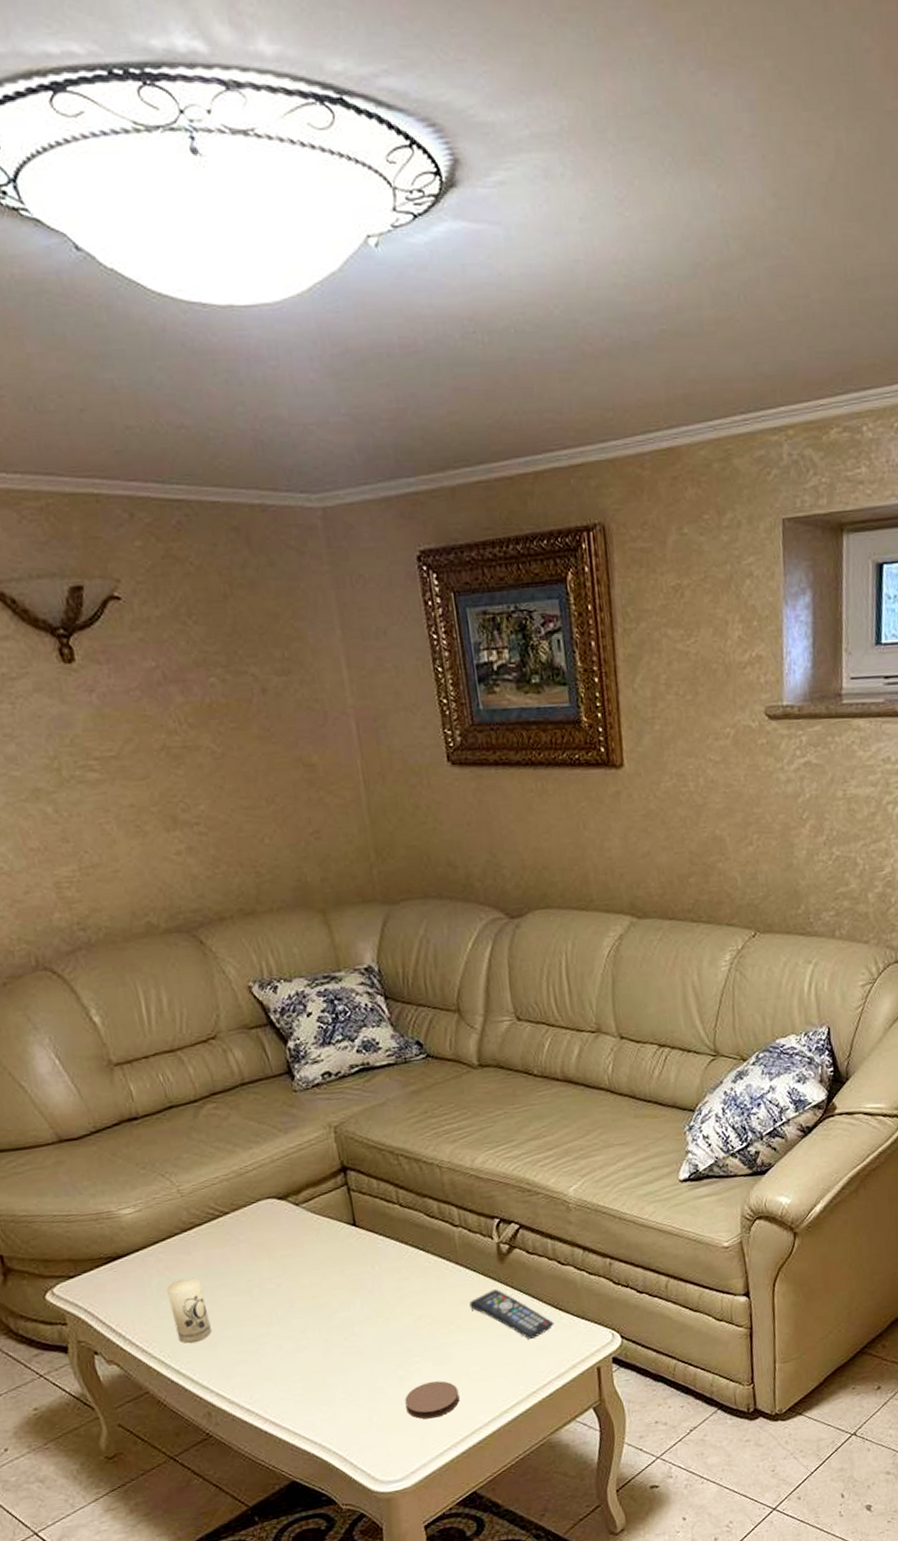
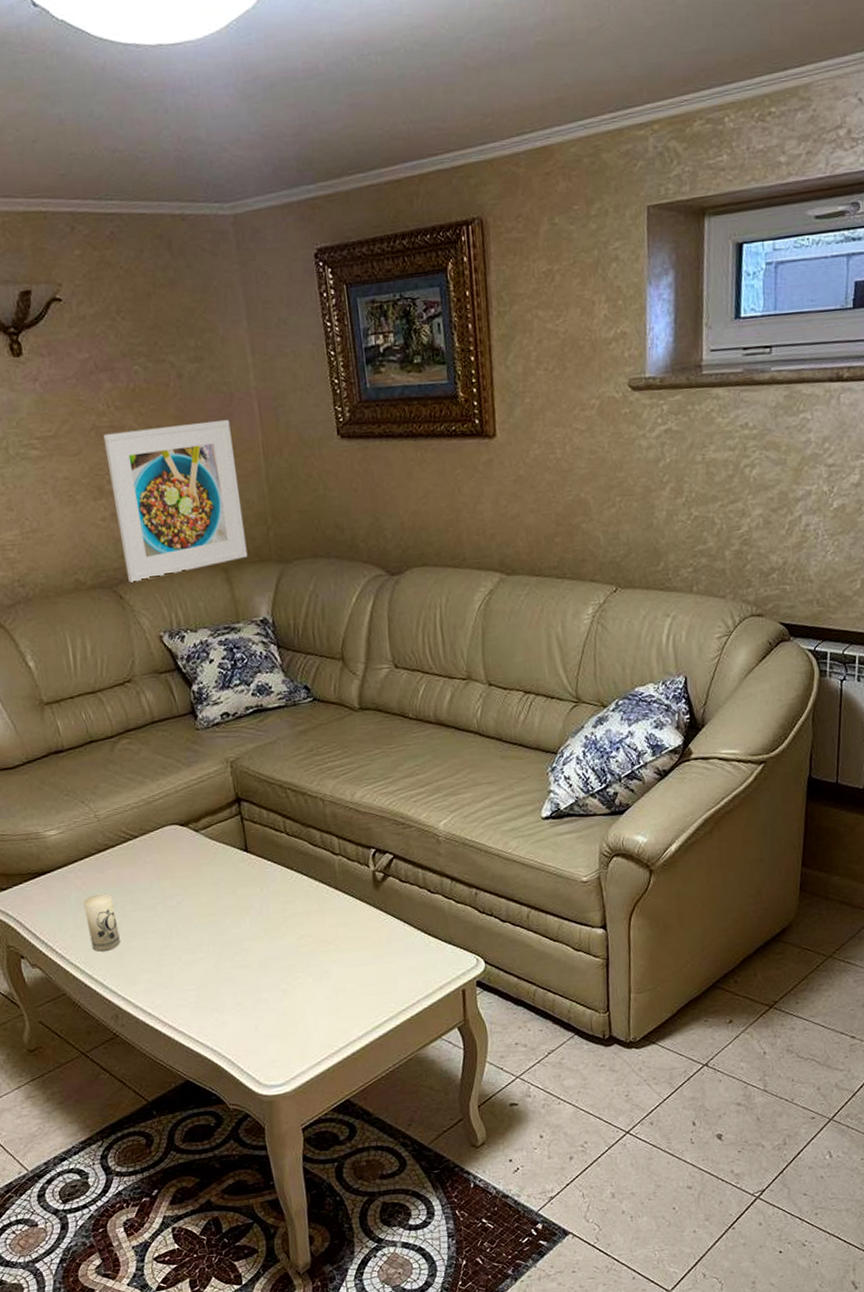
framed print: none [175,741,349,926] -> present [103,419,248,583]
coaster: present [404,1380,460,1419] -> none [287,995,337,1030]
remote control: present [469,1289,554,1339] -> none [347,913,424,961]

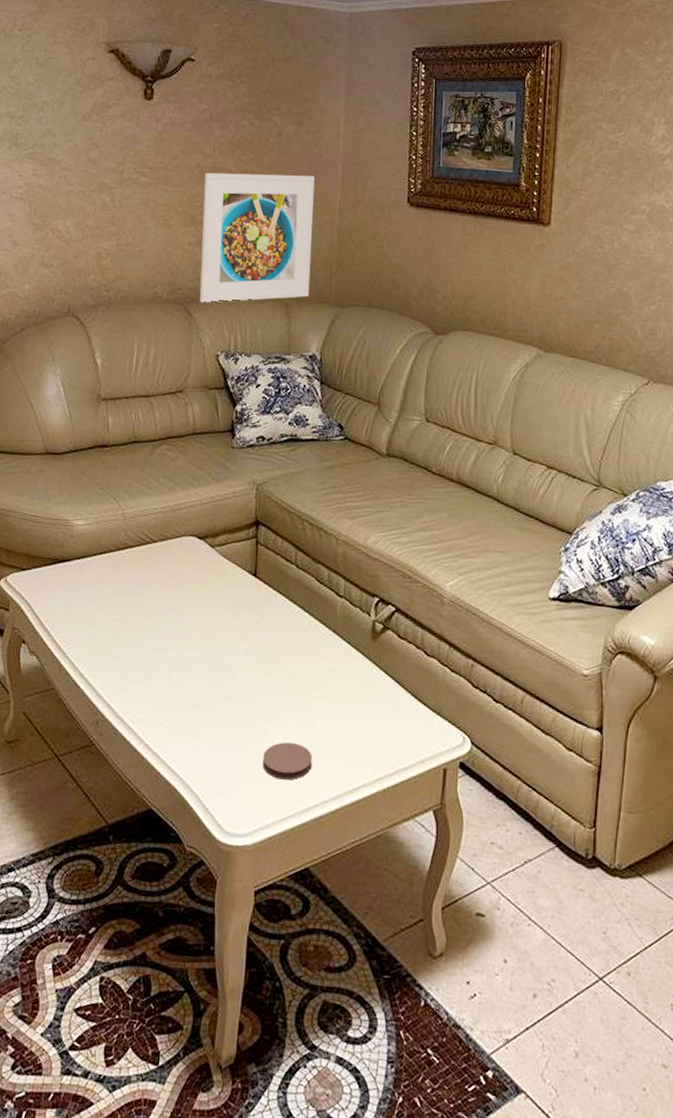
candle: present [83,893,121,952] -> none [90,592,121,652]
coaster: none [287,995,337,1030] -> present [262,741,313,780]

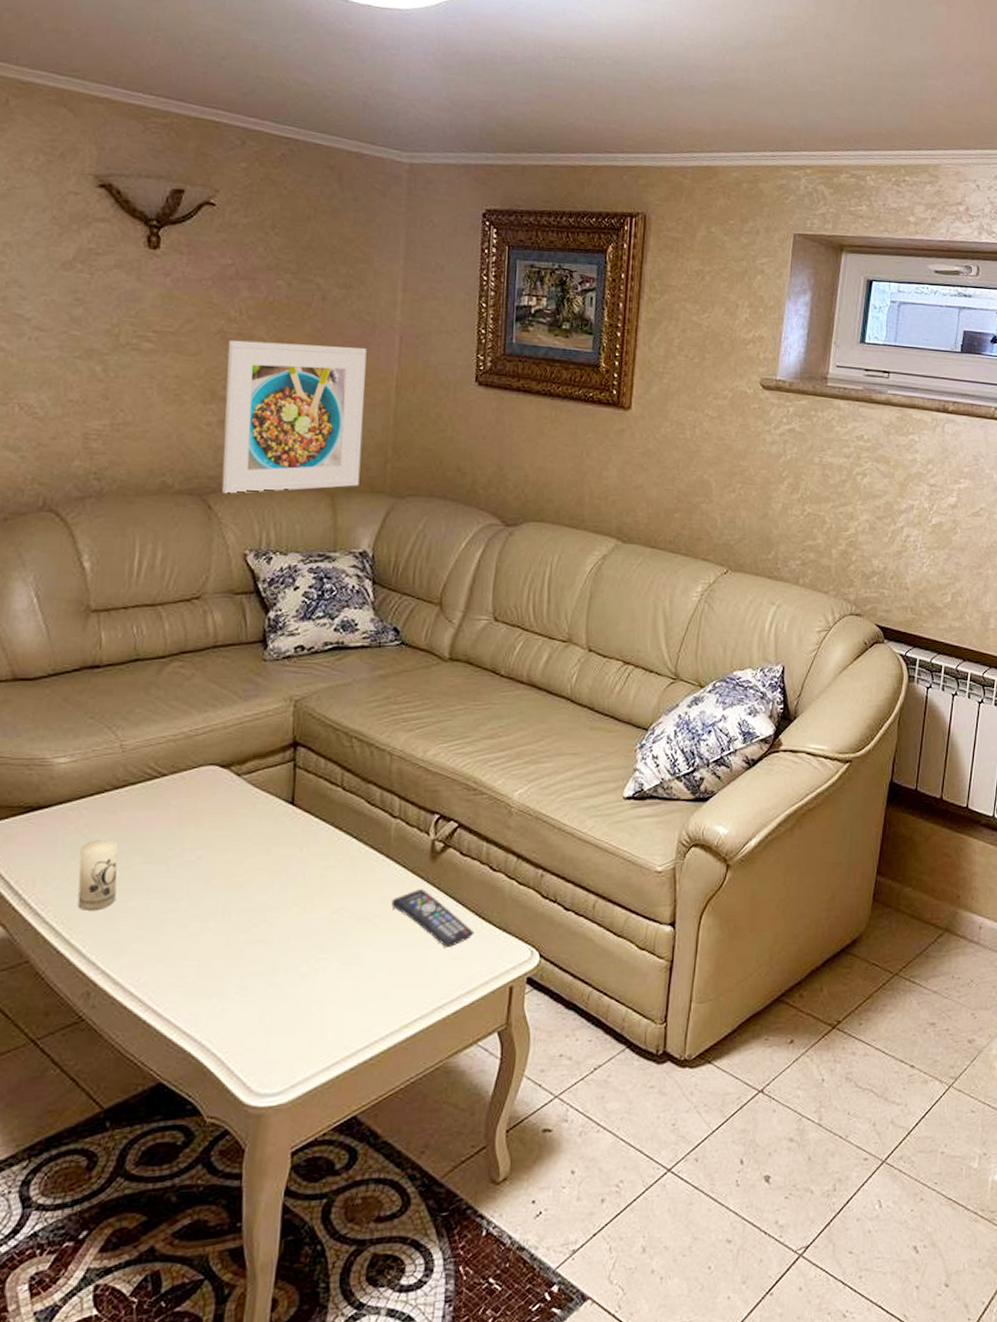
candle: none [90,592,121,652] -> present [77,839,119,910]
coaster: present [262,741,313,780] -> none [301,982,361,1026]
remote control: none [338,665,411,723] -> present [391,889,475,947]

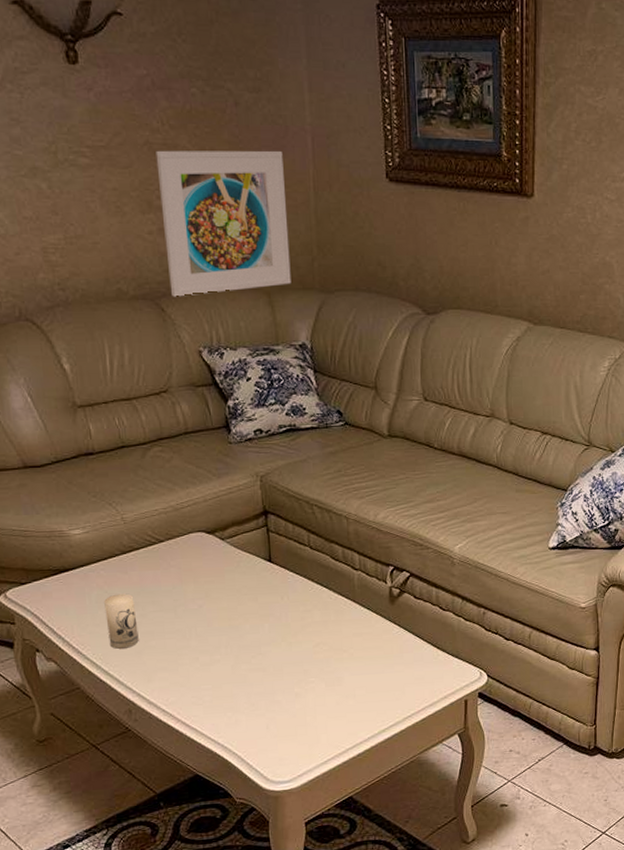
remote control: present [391,889,475,947] -> none [361,626,432,671]

